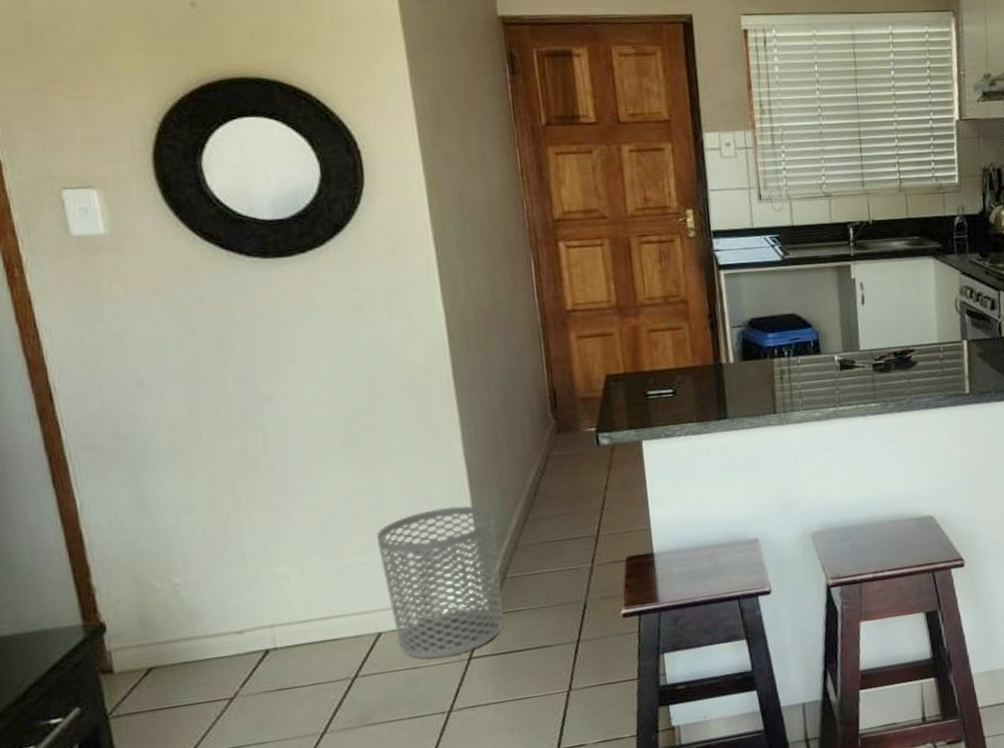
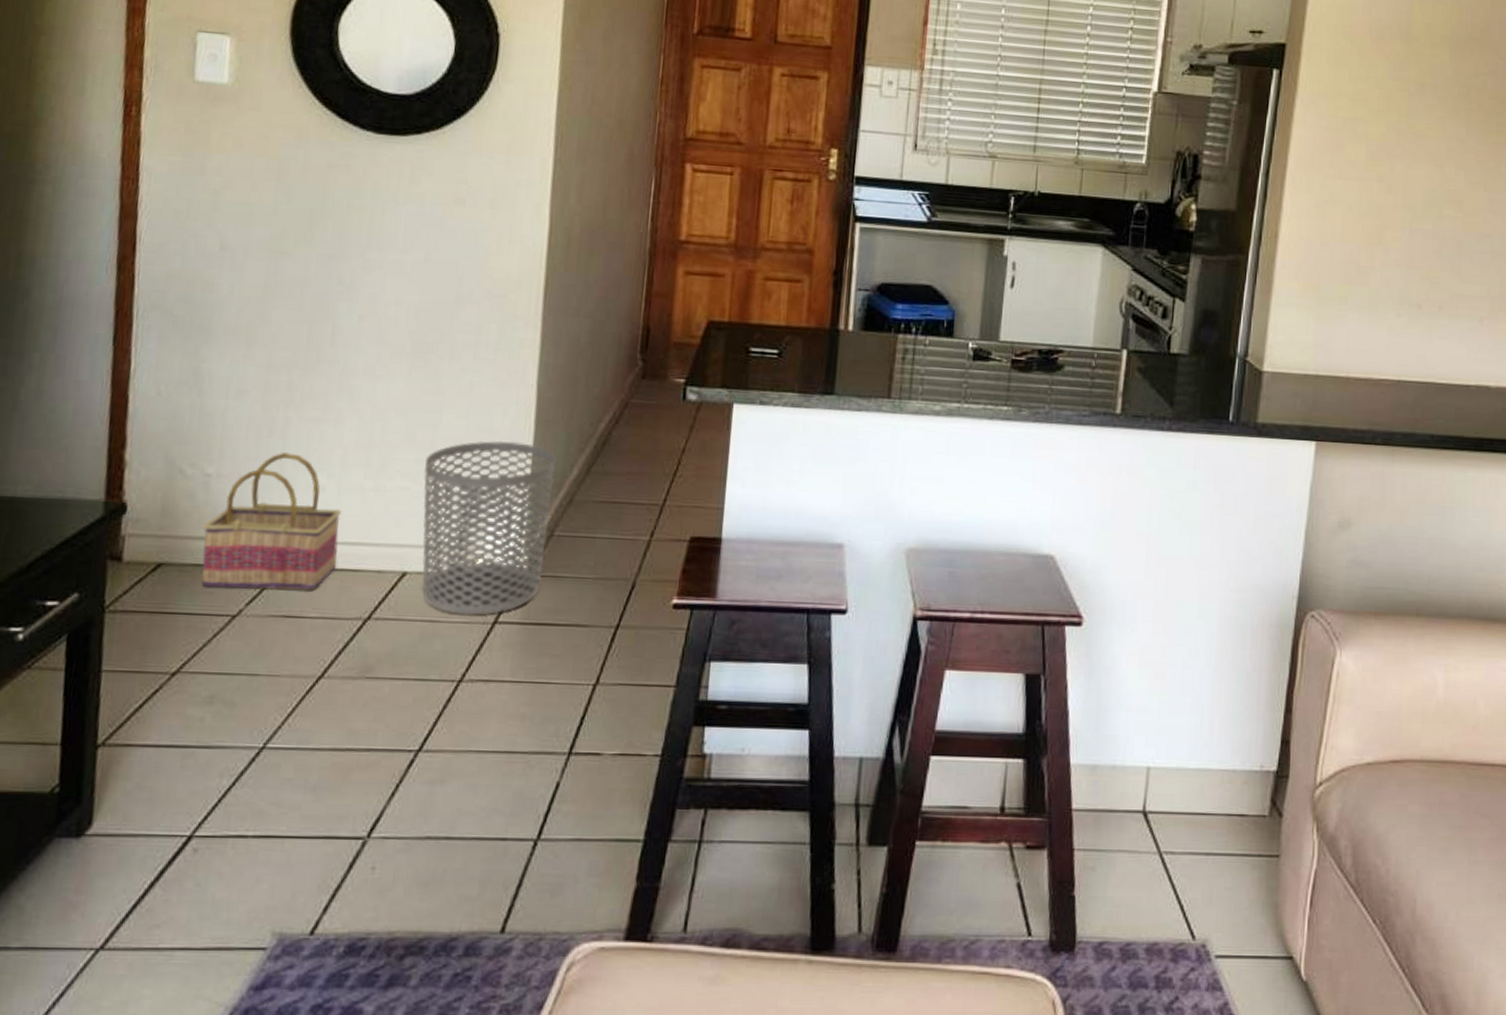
basket: none [183,552,317,680] -> present [201,452,341,591]

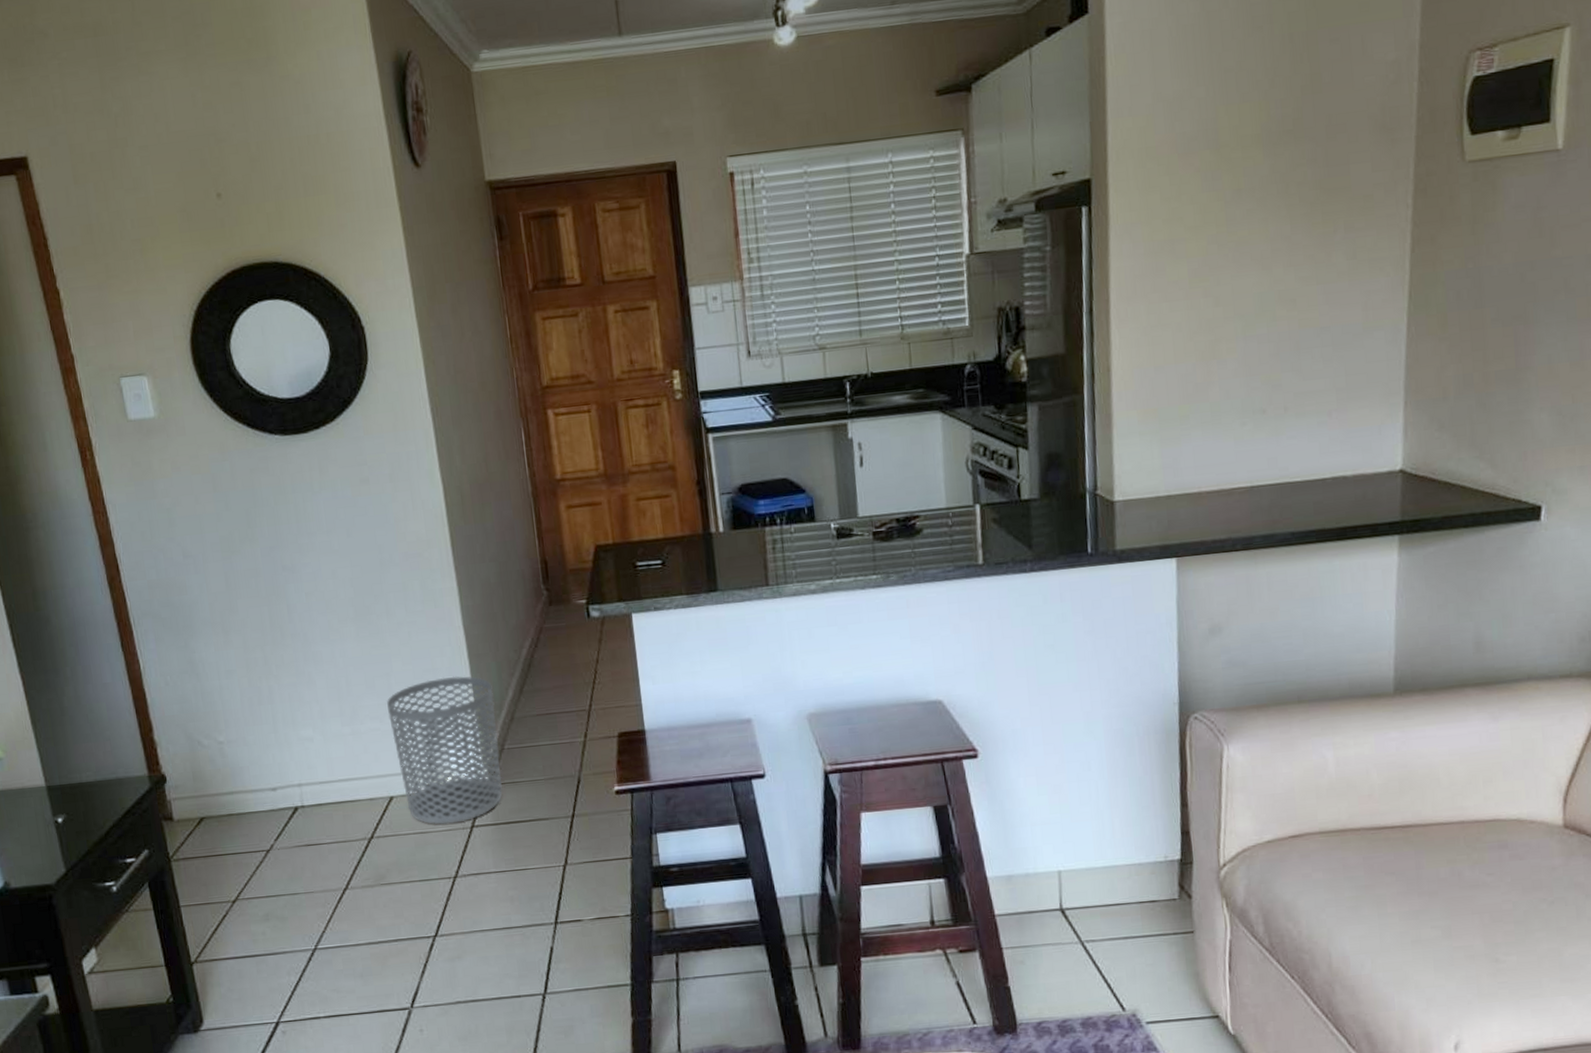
basket: present [201,452,341,591] -> none [227,715,337,831]

